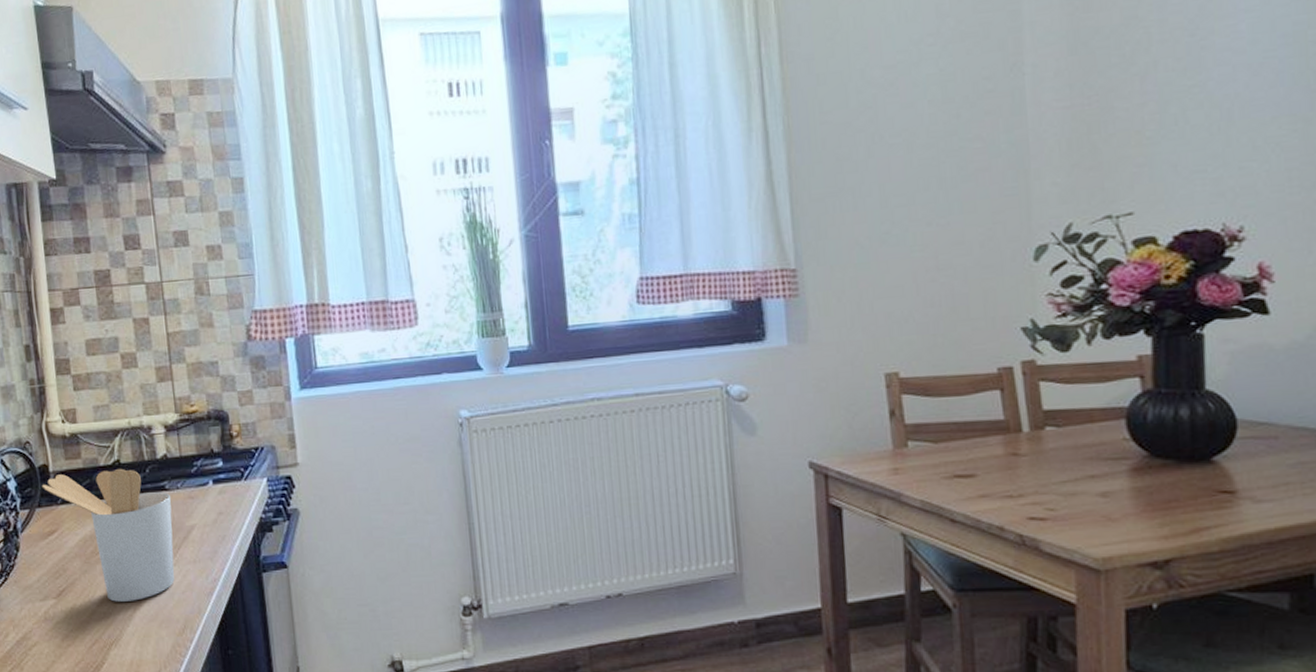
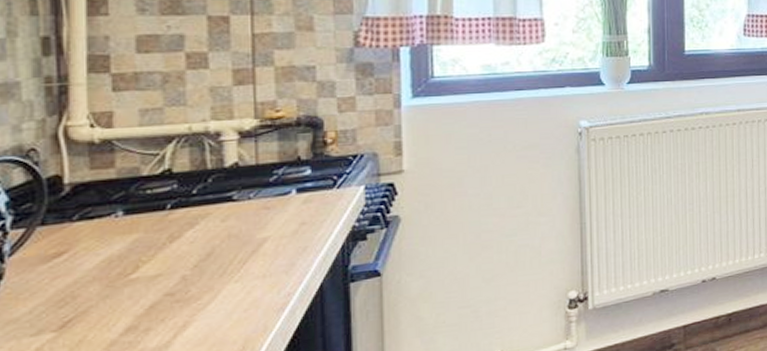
utensil holder: present [41,468,175,602] -> none [49,178,240,329]

